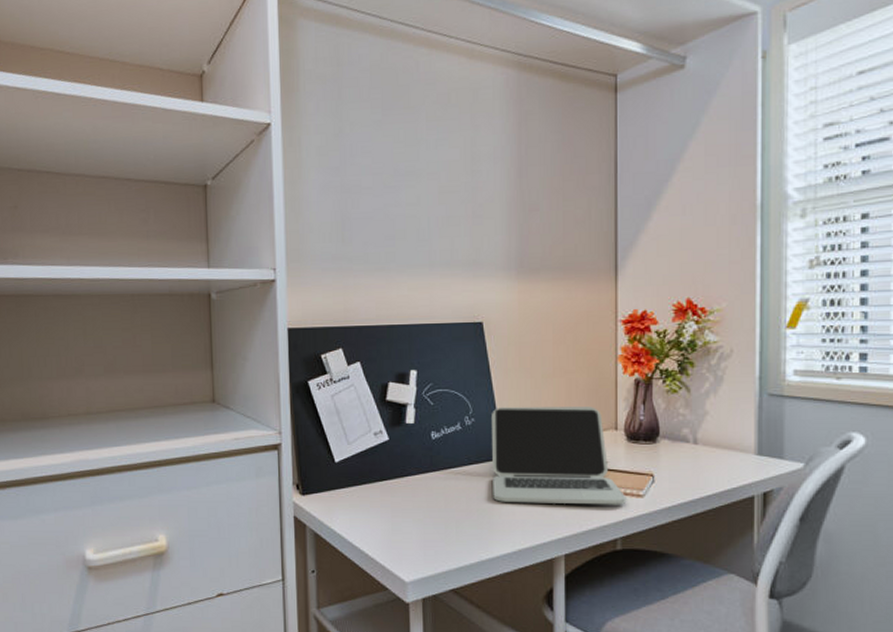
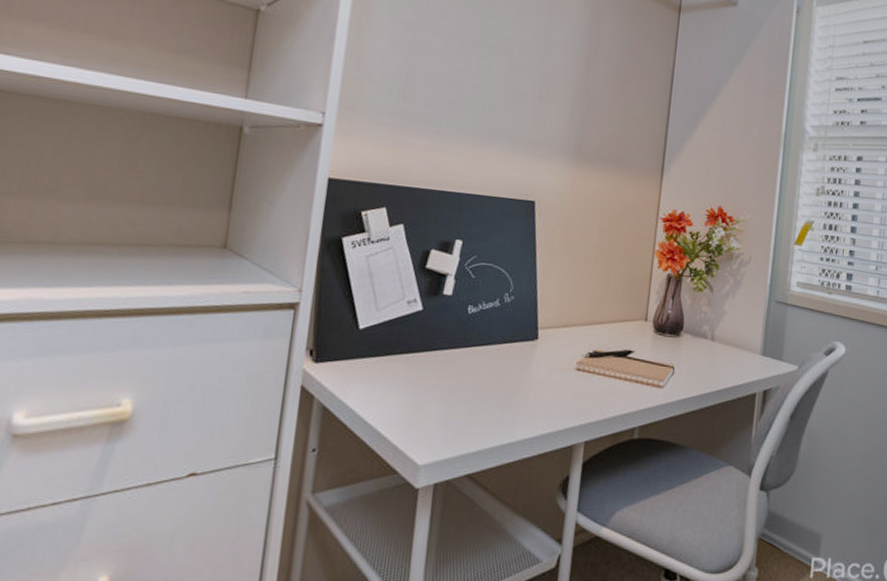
laptop: present [492,406,627,505] -> none [522,287,648,395]

